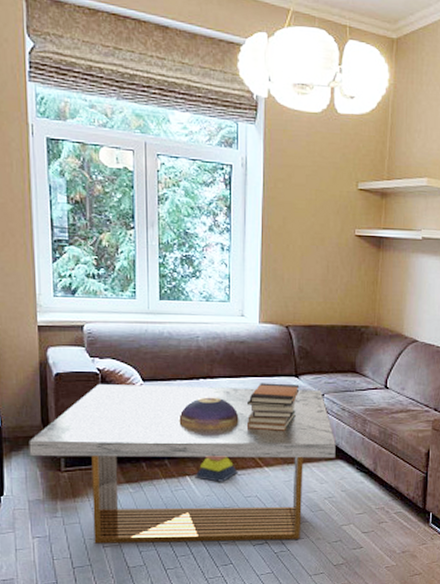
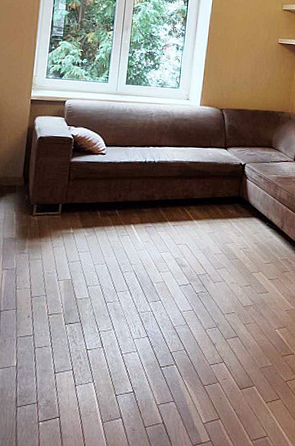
coffee table: present [28,384,336,544] -> none [9,147,253,282]
decorative bowl: present [179,397,239,429] -> none [130,161,178,188]
stacking toy: present [195,456,238,482] -> none [138,209,173,231]
book stack: present [247,383,300,431] -> none [183,152,228,192]

